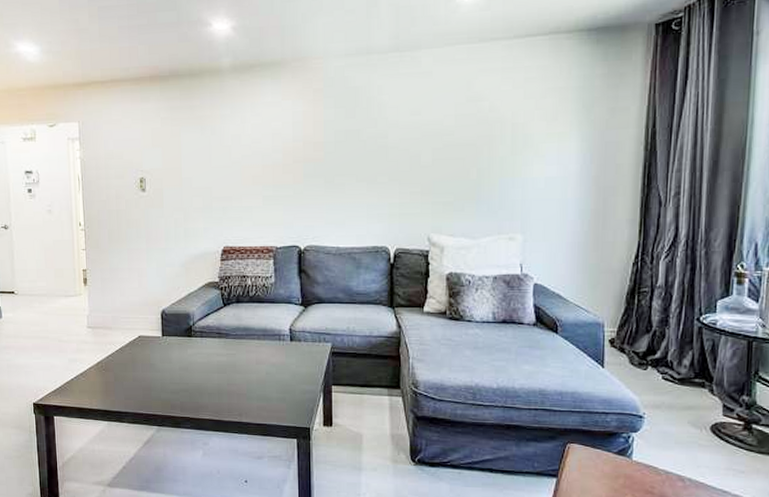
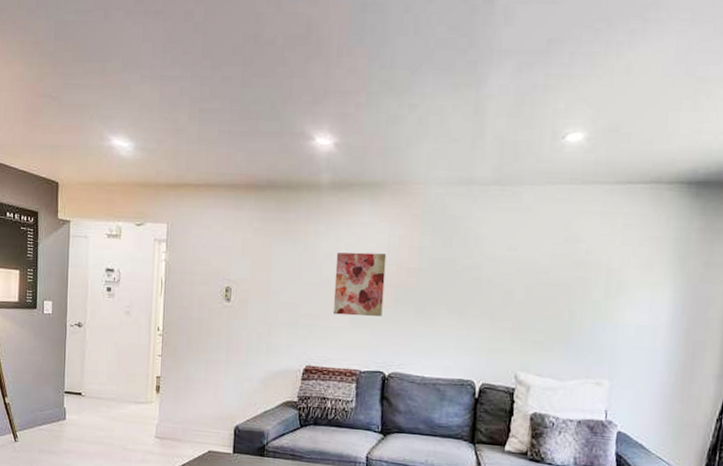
wall art: none [243,131,293,195] -> present [332,252,387,317]

